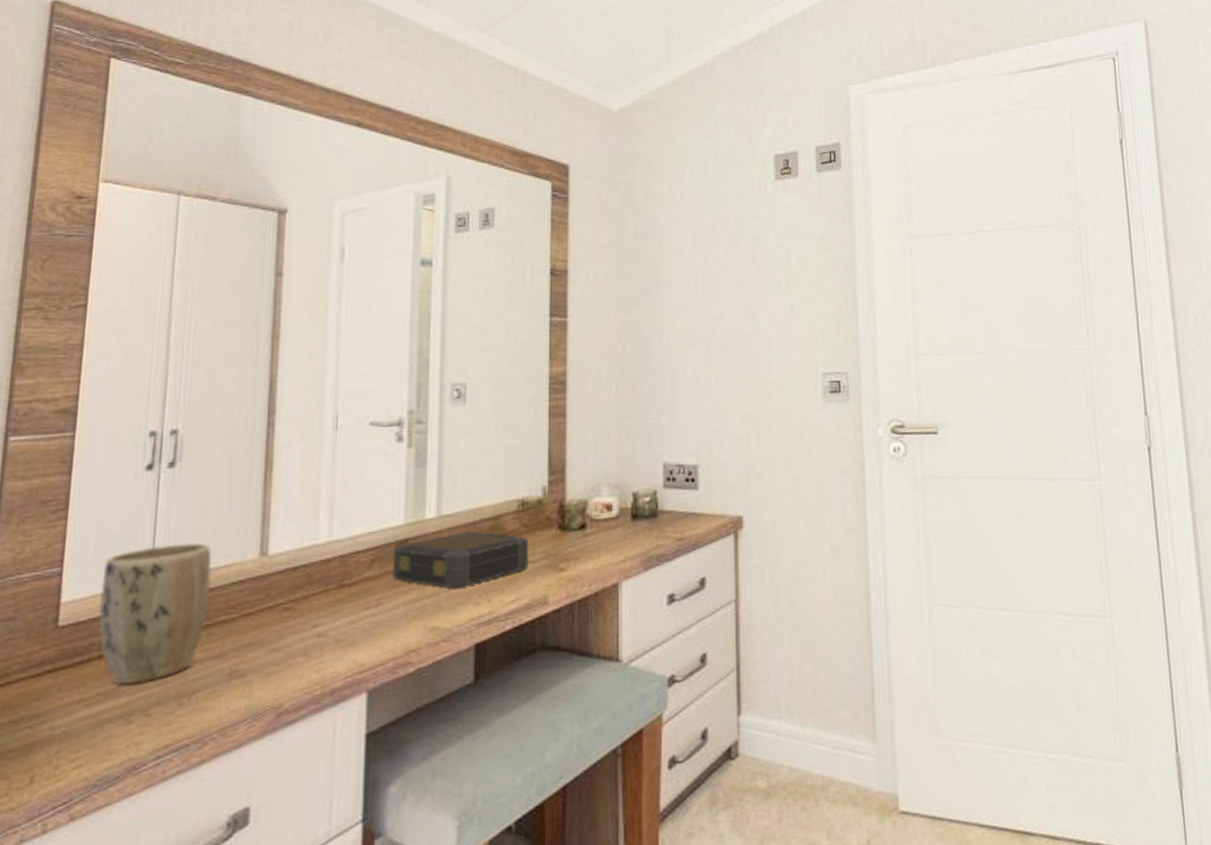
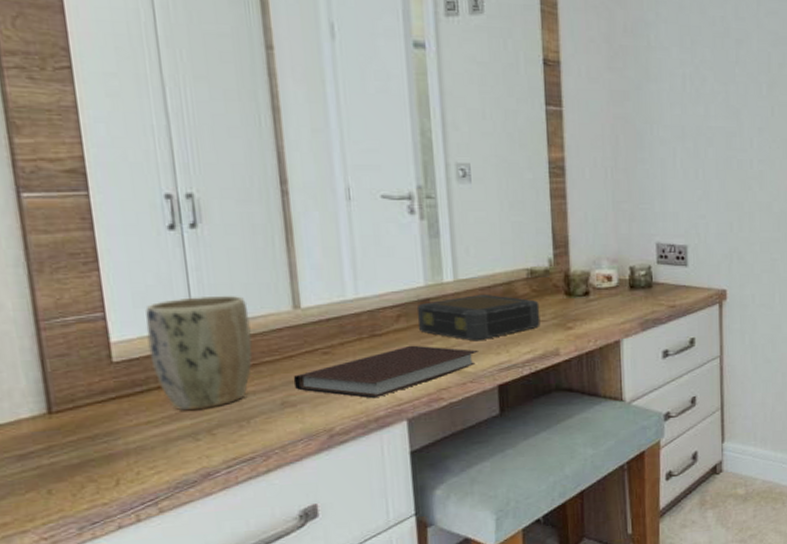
notebook: none [246,596,458,665] -> present [293,345,480,399]

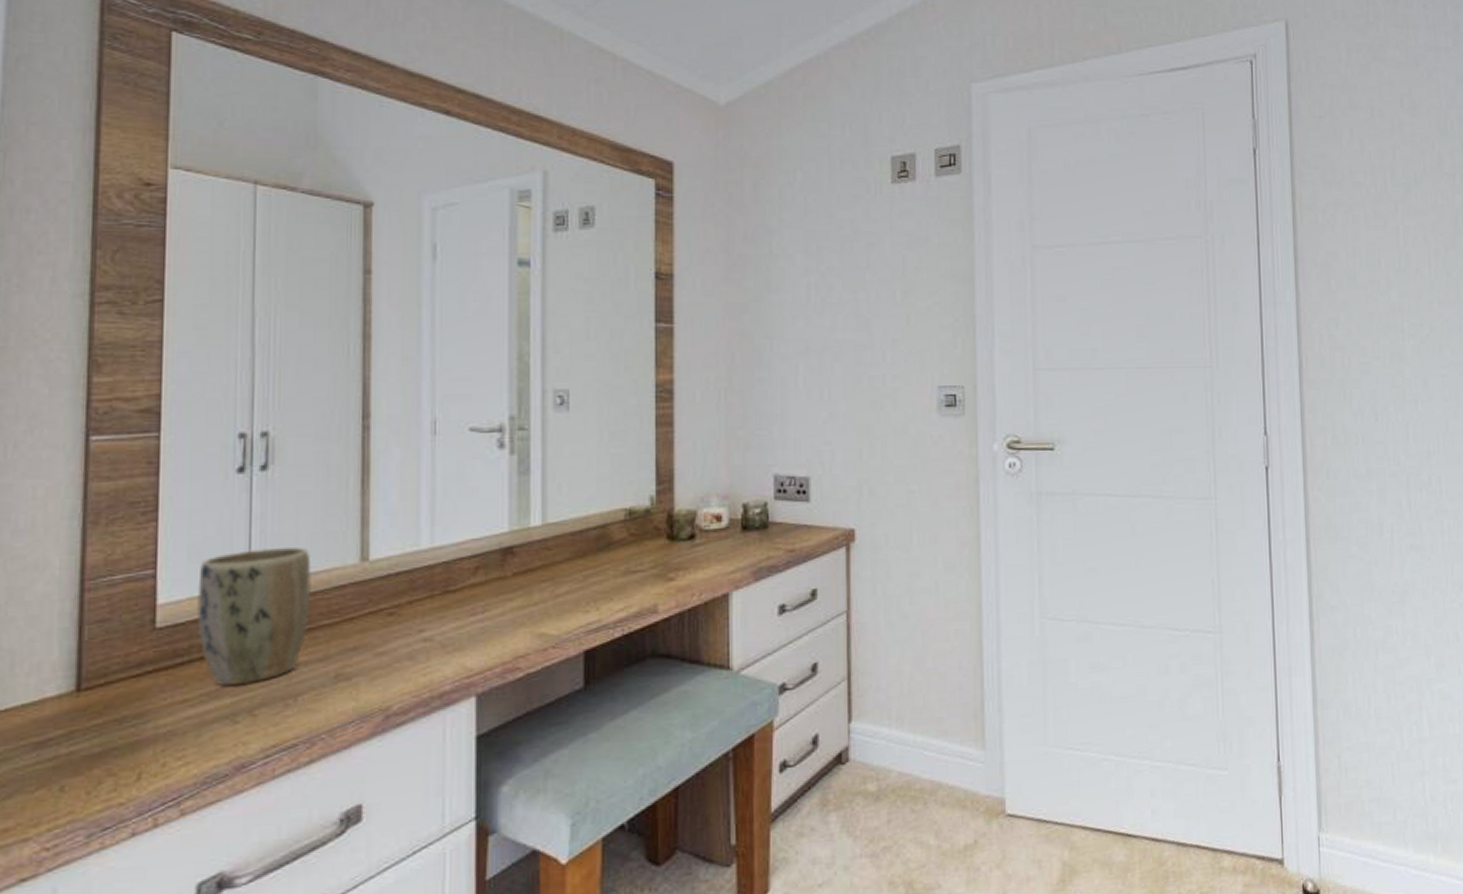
notebook: present [293,345,480,399] -> none [351,602,565,670]
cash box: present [416,294,541,341] -> none [497,539,637,597]

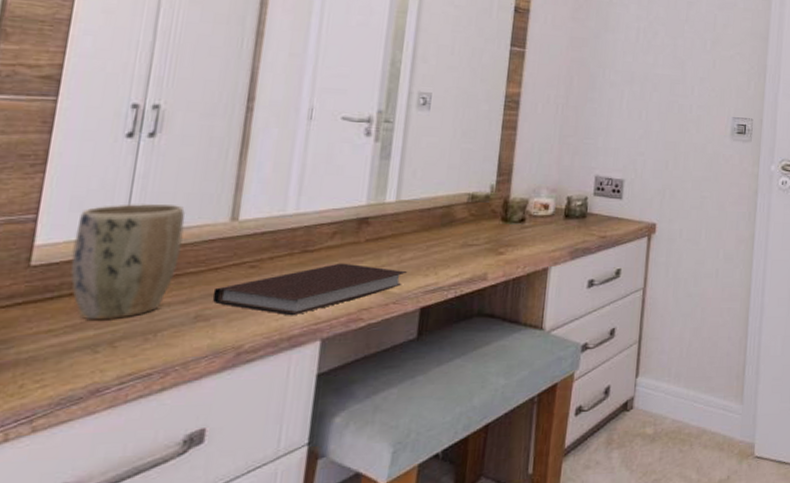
notebook: none [351,602,565,670] -> present [212,263,408,316]

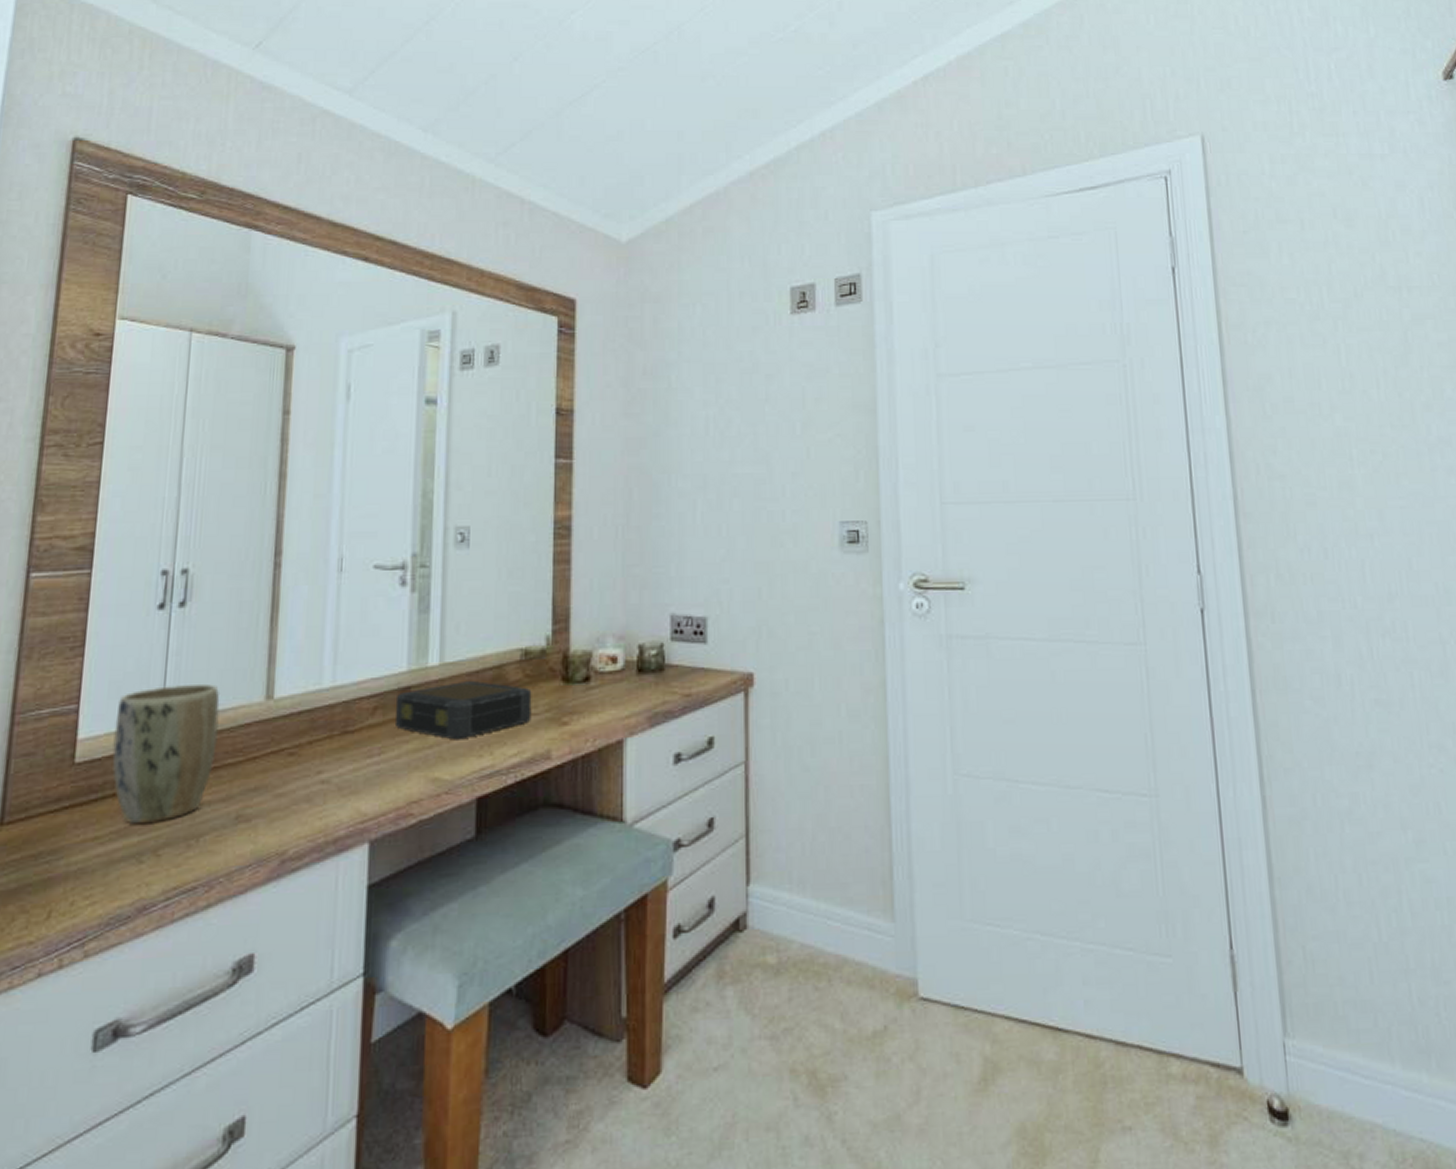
notebook: present [212,263,408,316] -> none [252,744,460,813]
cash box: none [351,215,475,262] -> present [394,680,532,740]

